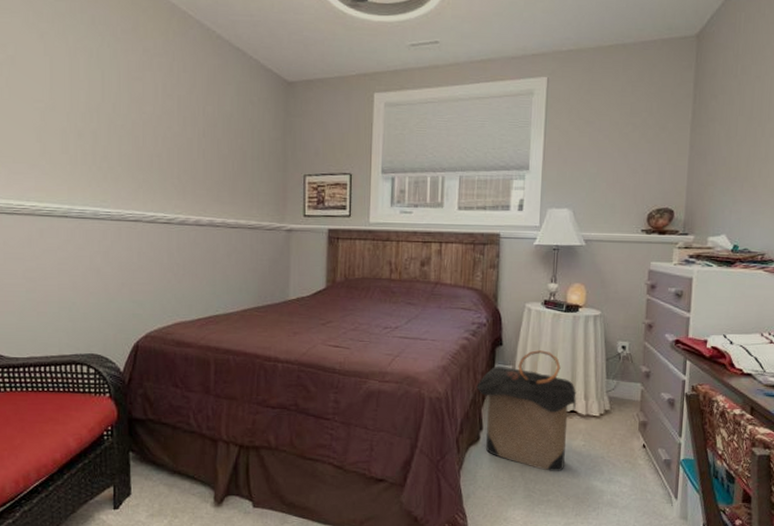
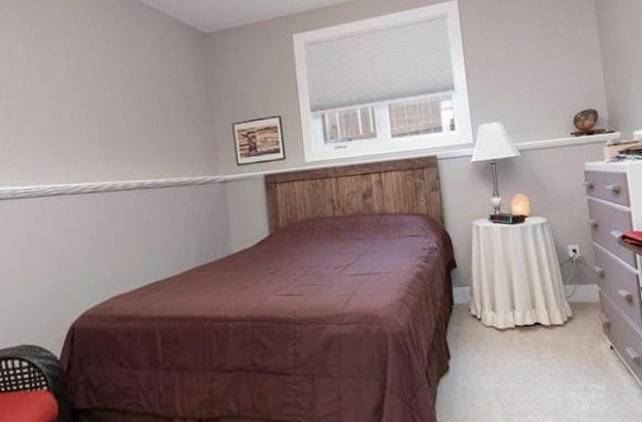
laundry hamper: present [476,350,577,471] -> none [437,266,539,390]

